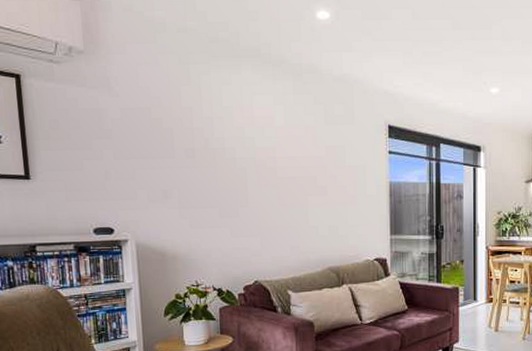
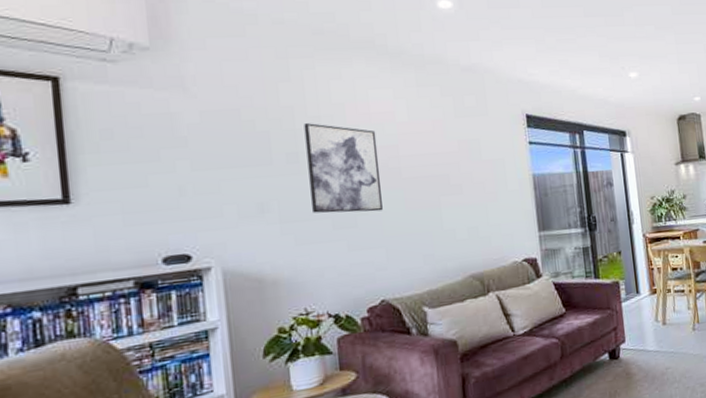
wall art: none [200,123,260,205] -> present [304,123,383,213]

